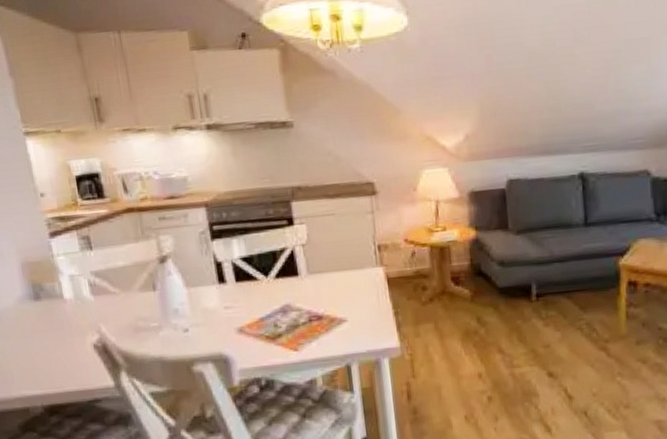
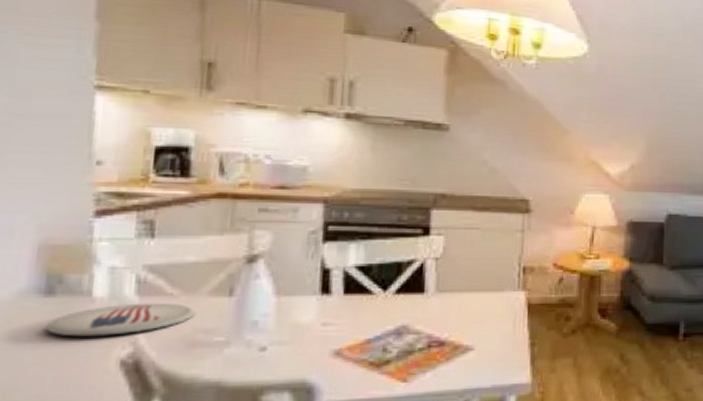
plate: none [41,299,134,329] -> present [46,302,196,337]

